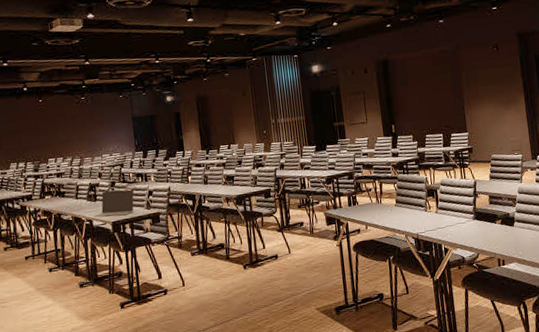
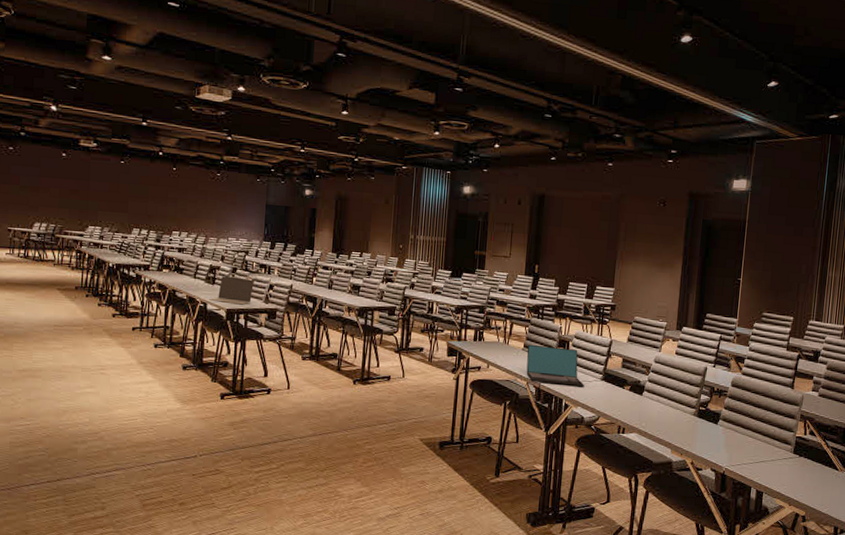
laptop: none [399,196,459,234] -> present [526,344,585,388]

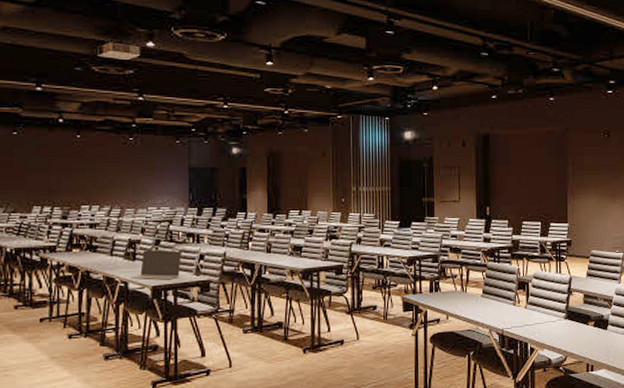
laptop: present [526,344,585,388] -> none [486,289,548,329]

